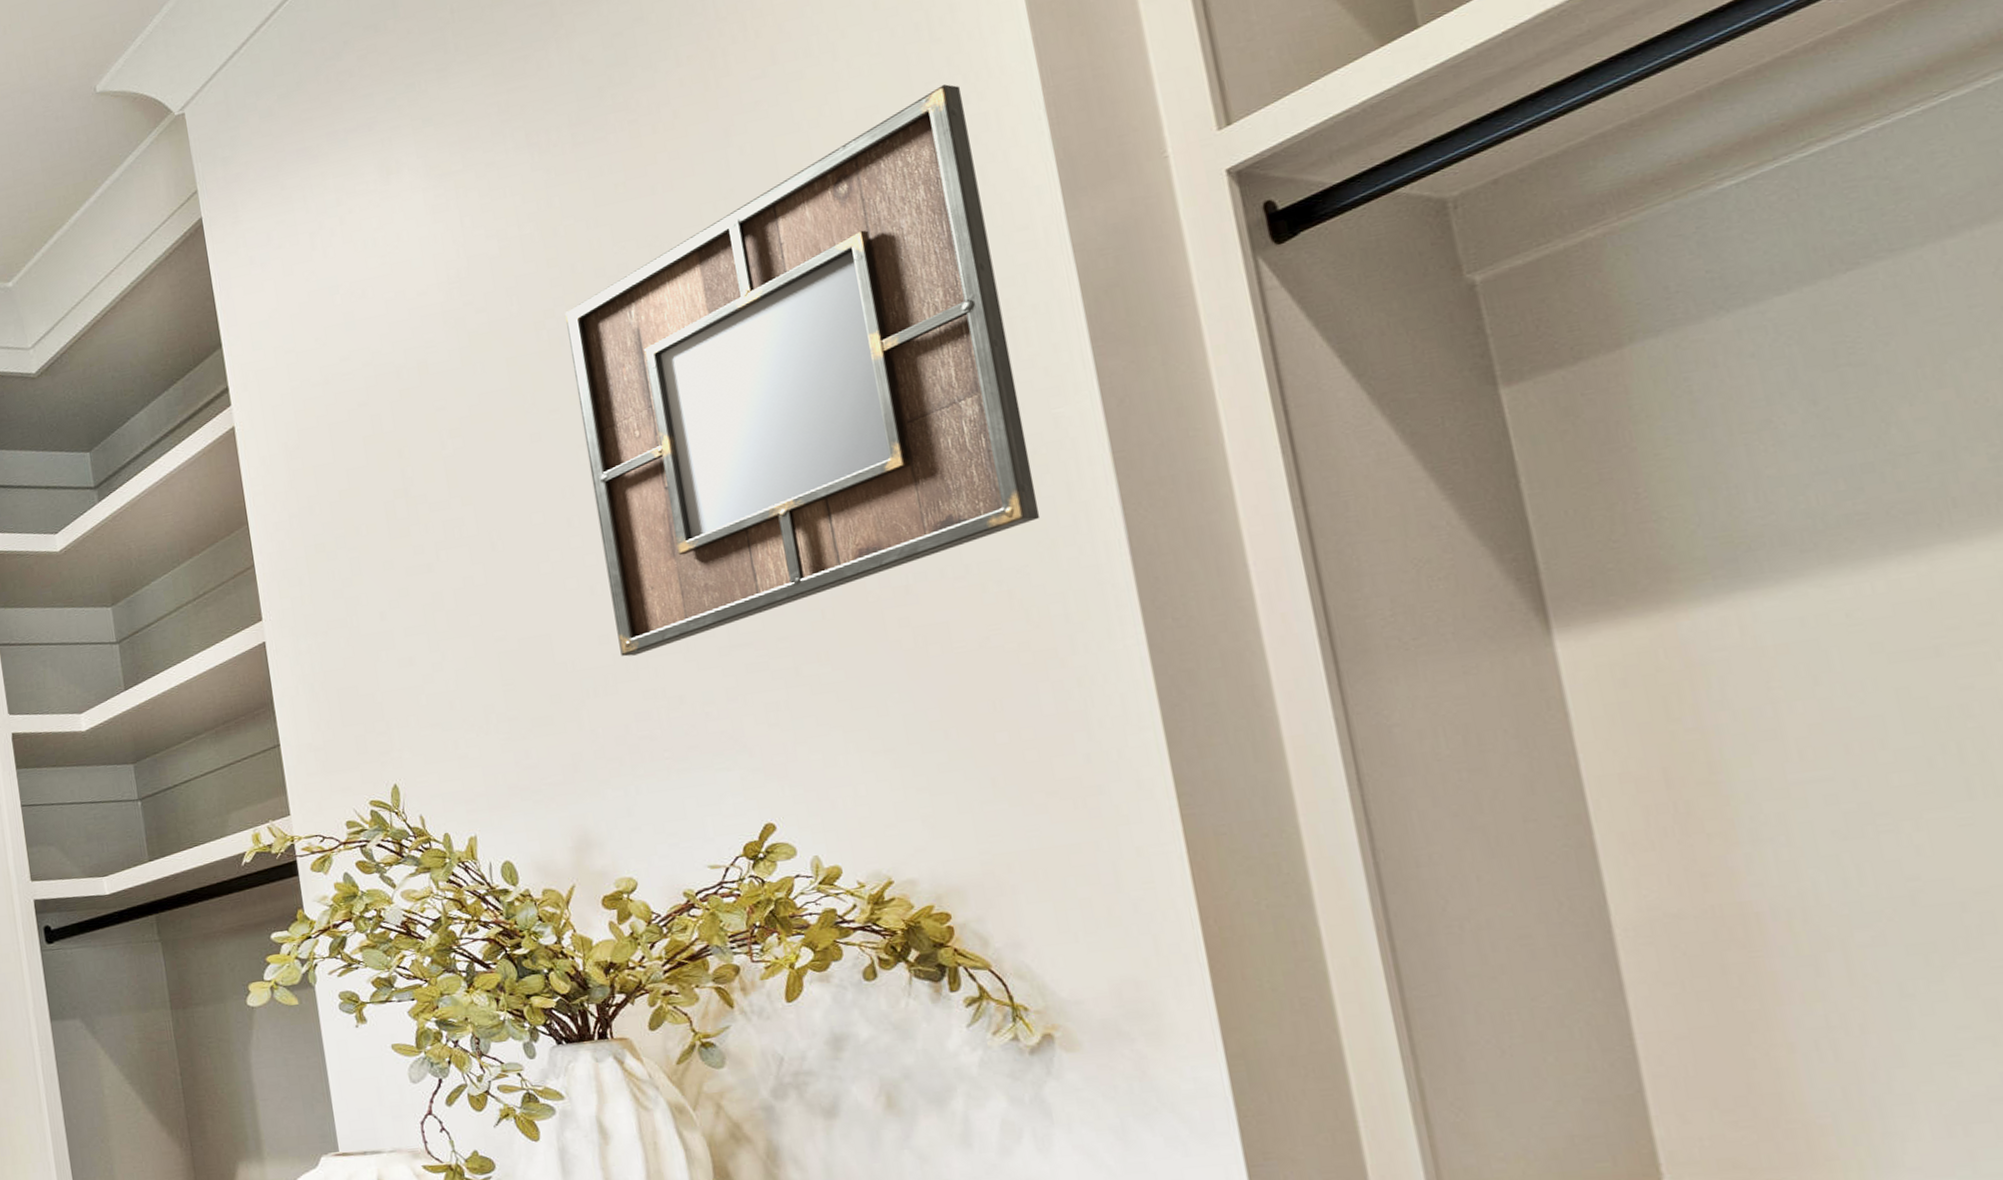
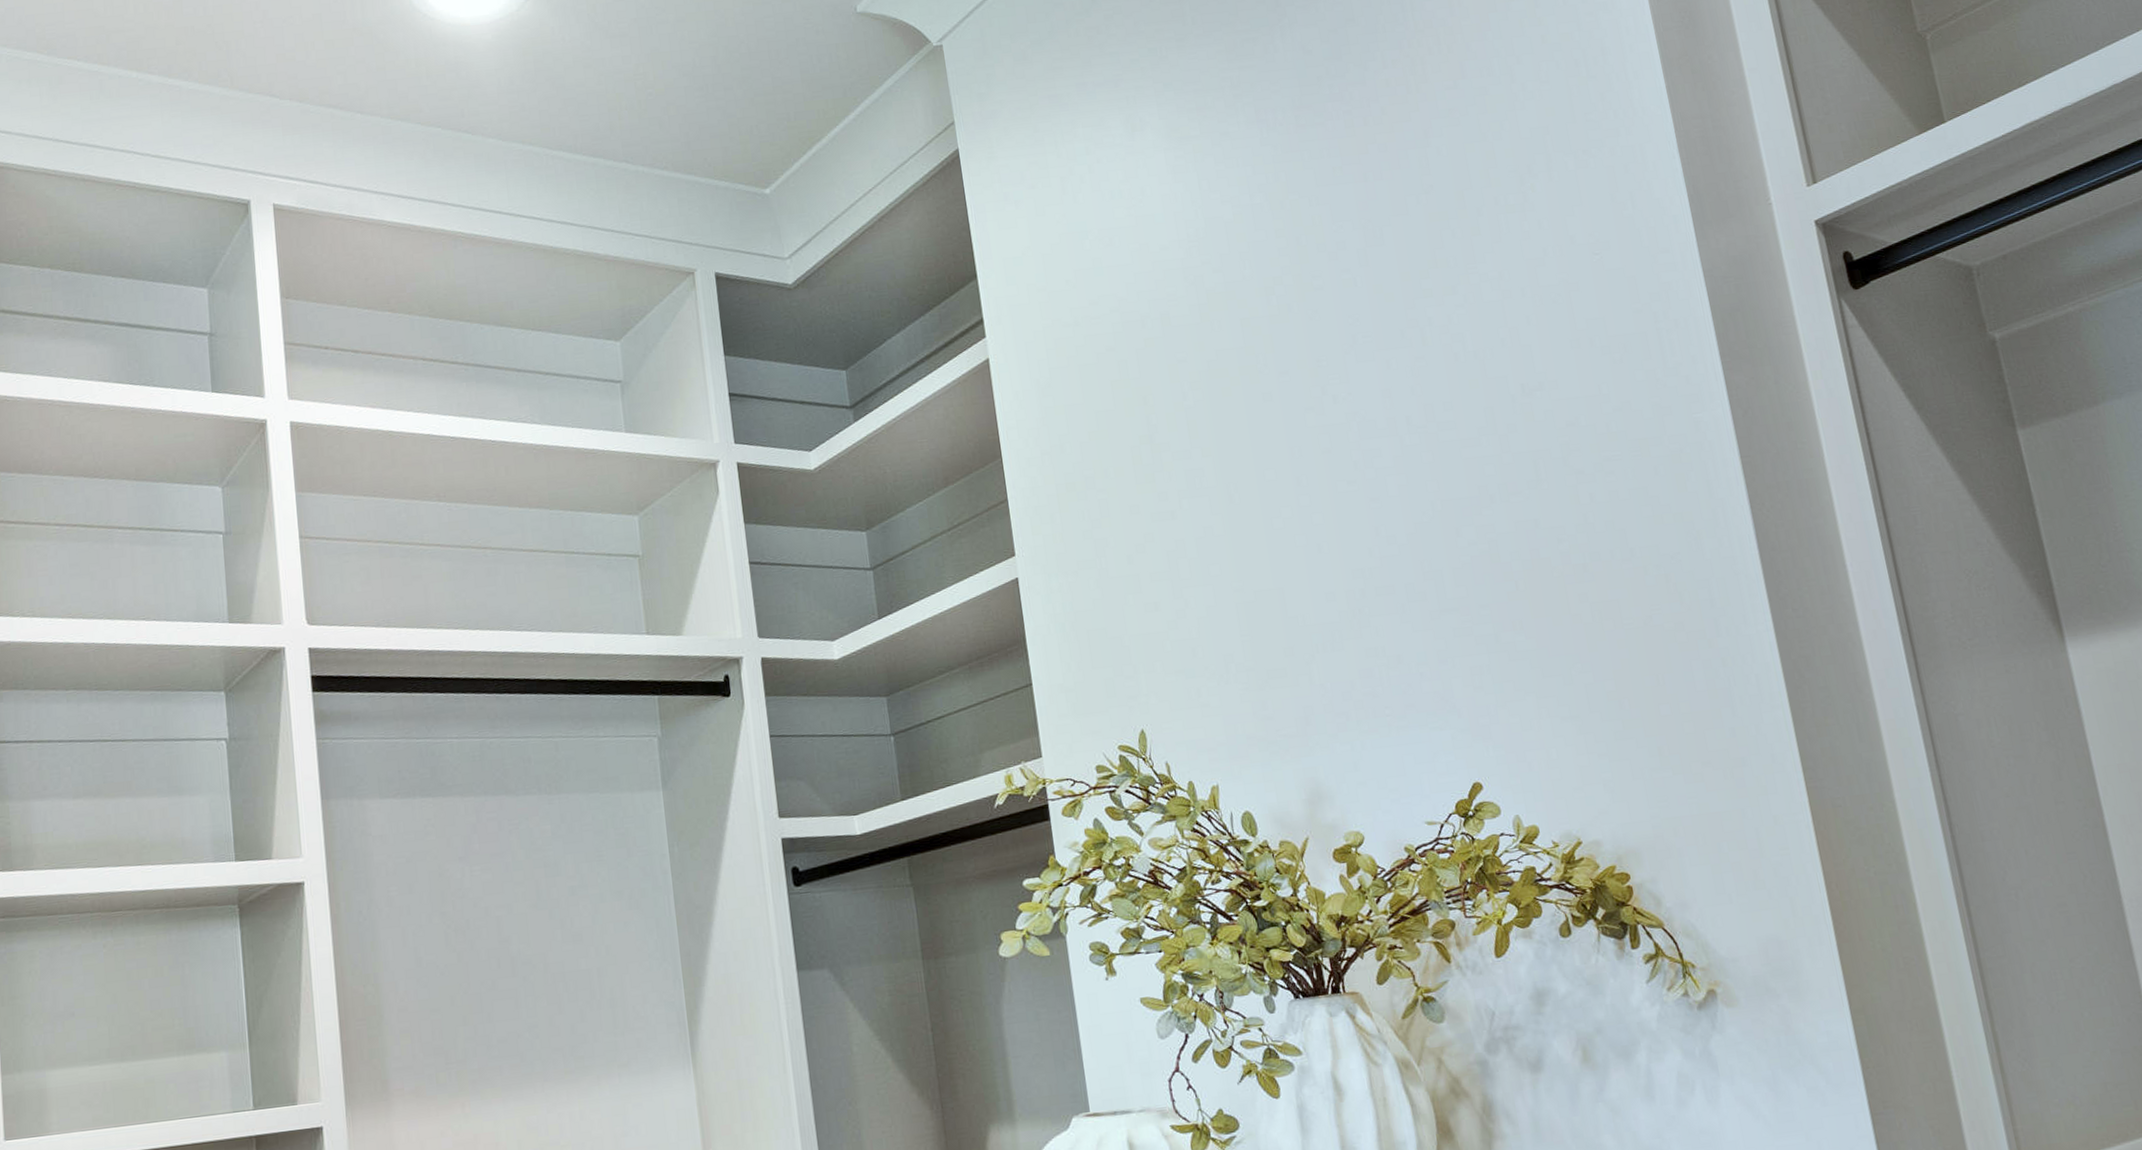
home mirror: present [565,84,1041,657] -> none [1292,117,1688,615]

